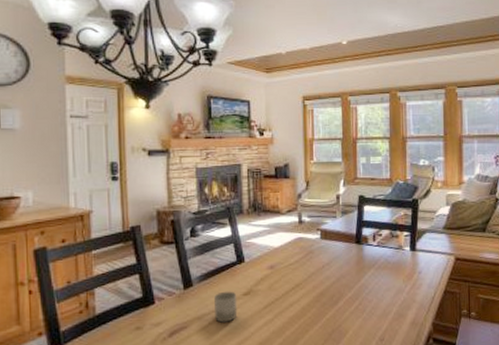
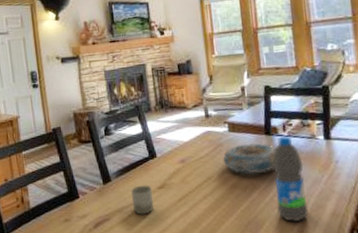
decorative bowl: none [312,251,365,283] -> present [223,143,276,175]
water bottle: none [360,245,390,330] -> present [272,135,309,222]

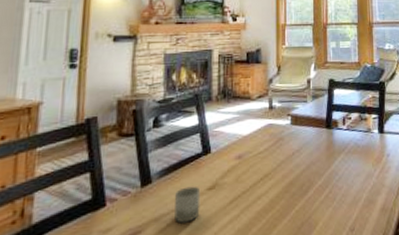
decorative bowl: present [223,143,276,175] -> none [282,136,335,170]
water bottle: present [272,135,309,222] -> none [330,129,360,220]

